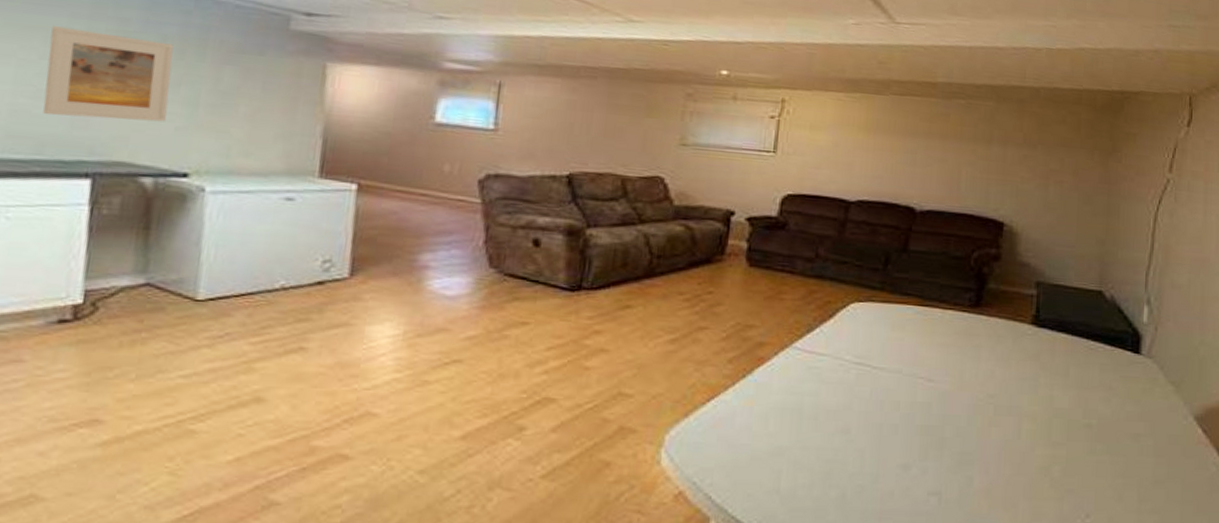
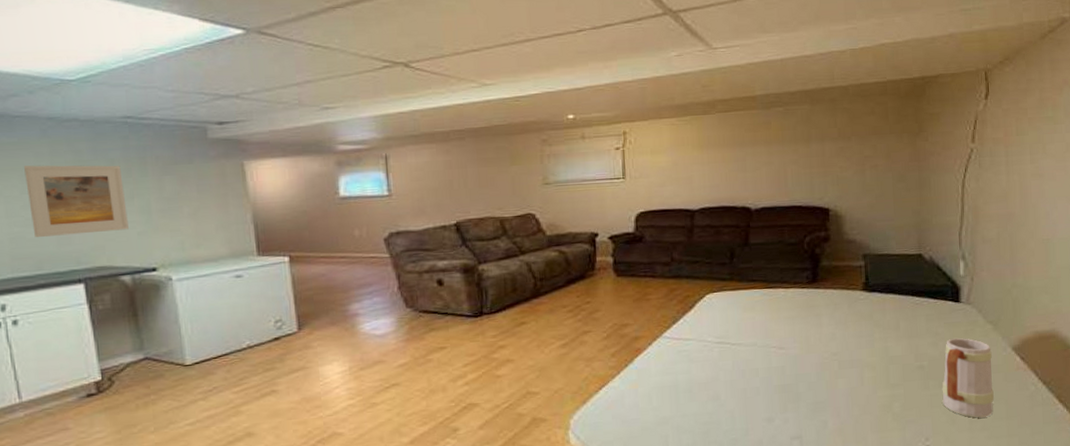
mug: none [1109,395,1171,498] -> present [942,338,994,418]

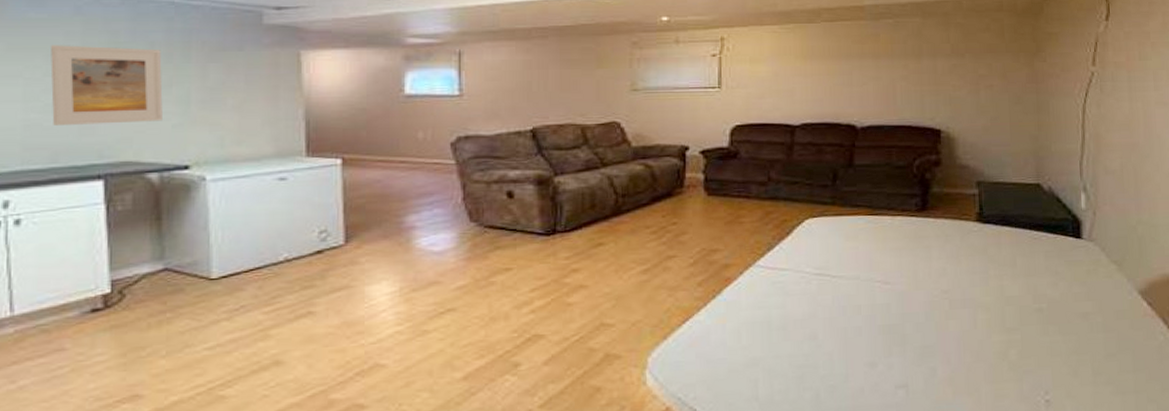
mug: present [942,338,994,418] -> none [1062,278,1120,370]

